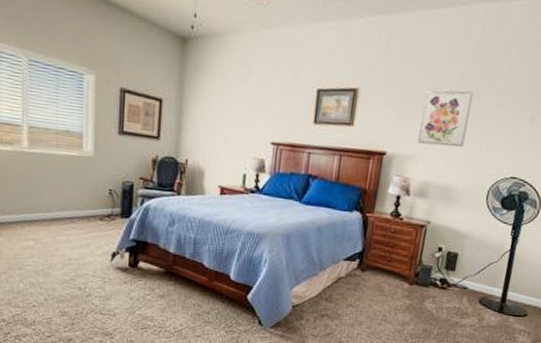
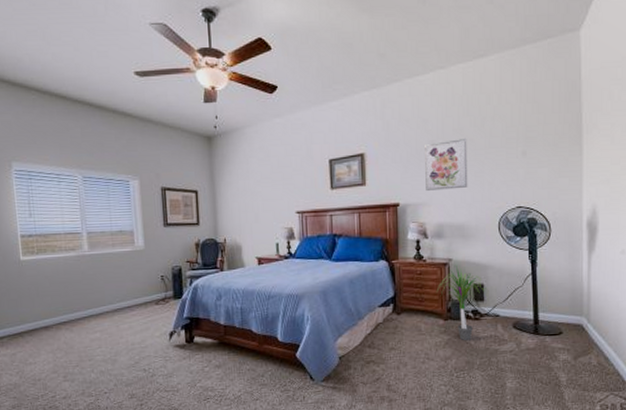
potted plant: none [408,230,462,310] -> present [437,266,489,341]

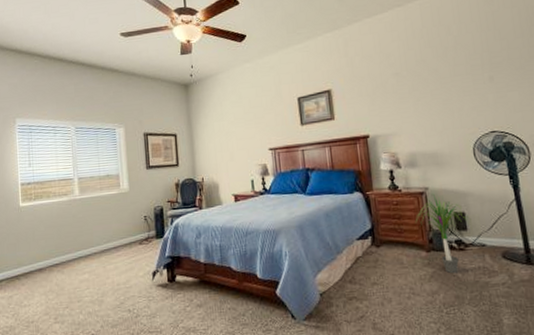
wall art: present [425,138,468,192] -> none [389,68,437,122]

